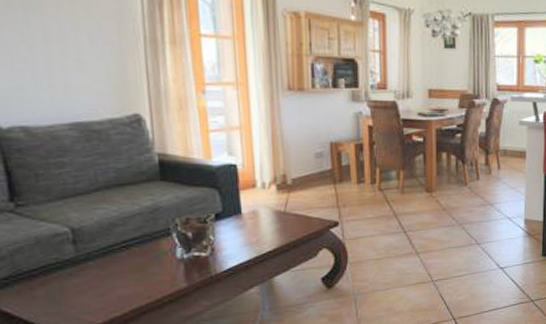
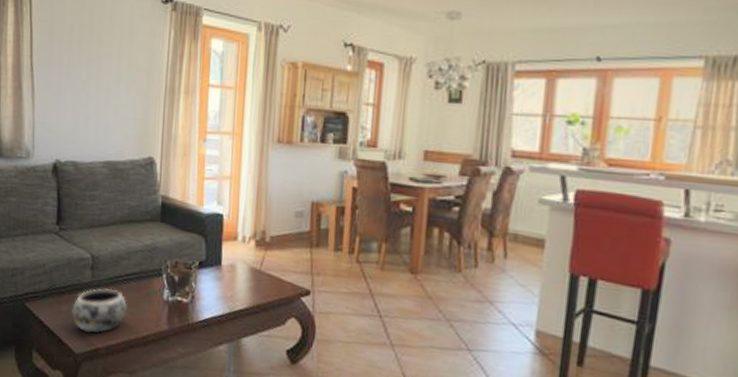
decorative bowl: none [52,259,132,312] -> present [72,288,128,334]

